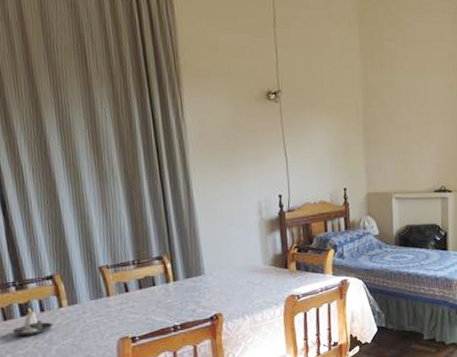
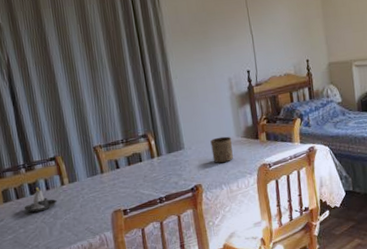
cup: none [234,263,259,292] -> present [210,136,233,164]

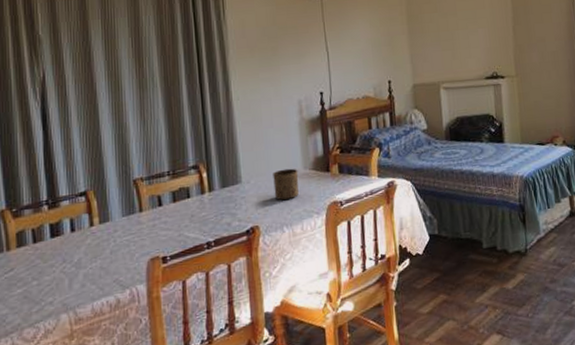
candle: present [24,187,57,213] -> none [41,228,82,260]

